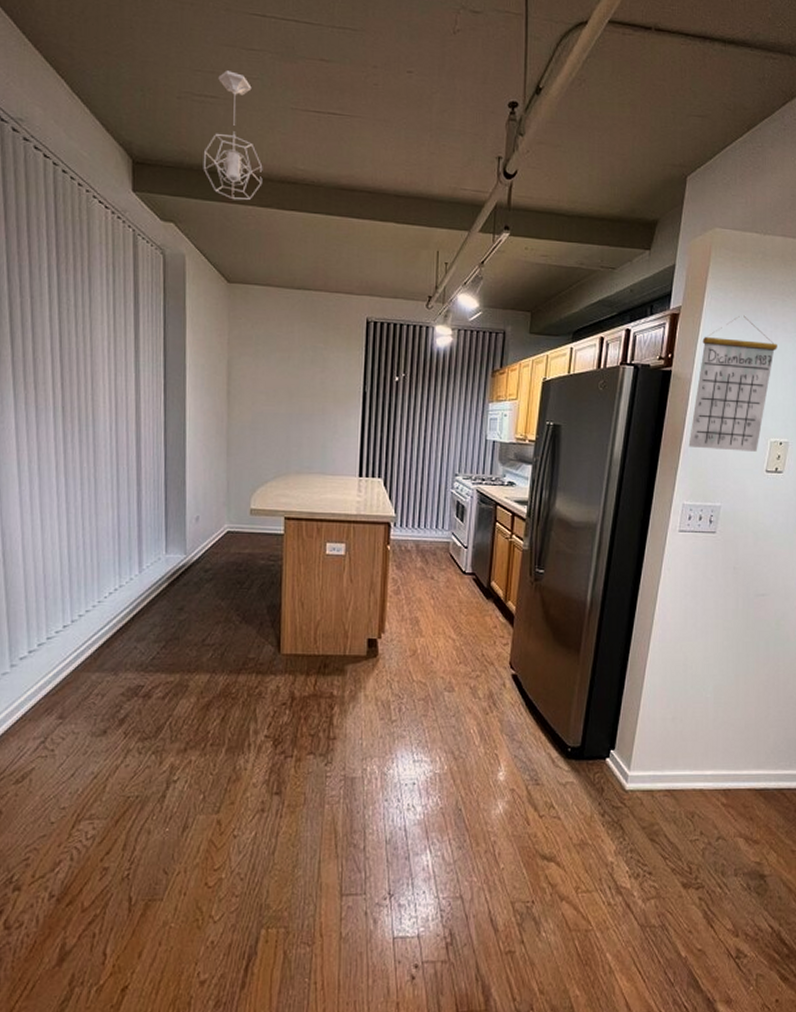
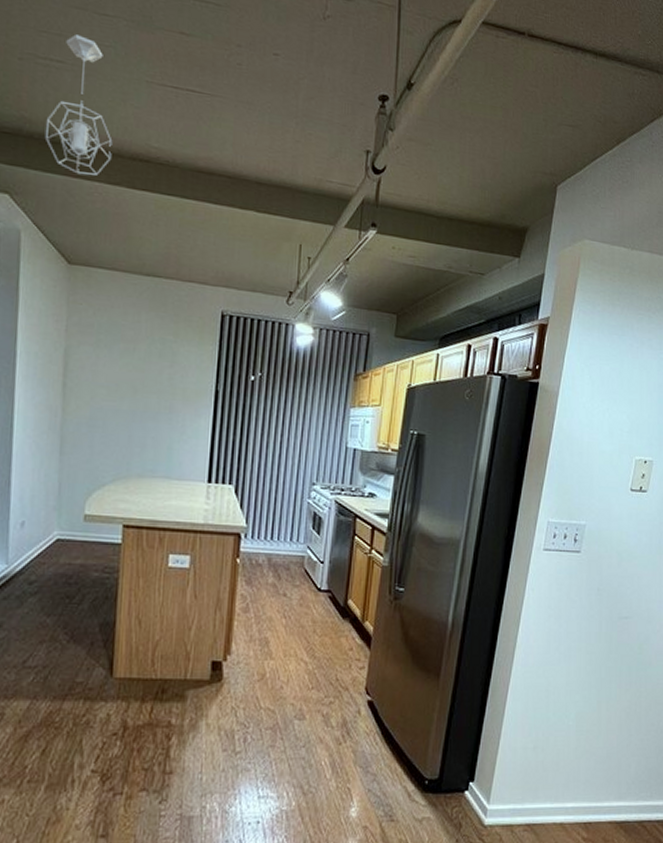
calendar: present [688,315,777,452] -> none [554,330,643,469]

